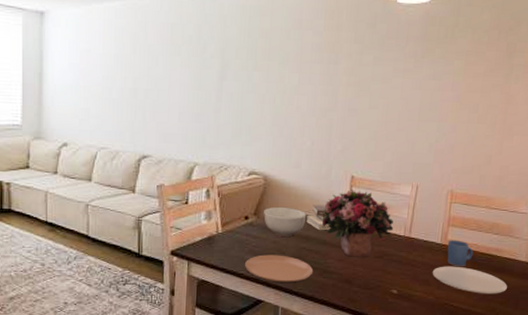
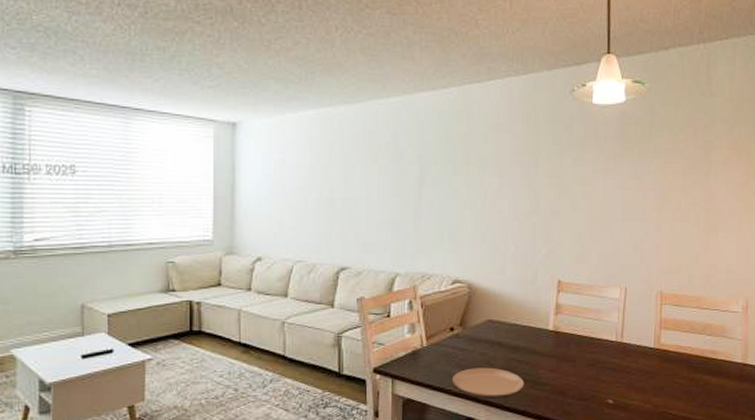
bowl: present [264,206,307,237] -> none [470,315,515,348]
books: present [306,205,331,231] -> none [514,312,540,340]
bouquet: present [322,188,394,257] -> none [530,293,605,367]
plate: present [432,266,507,294] -> none [647,371,725,400]
mug: present [447,240,474,267] -> none [661,343,688,372]

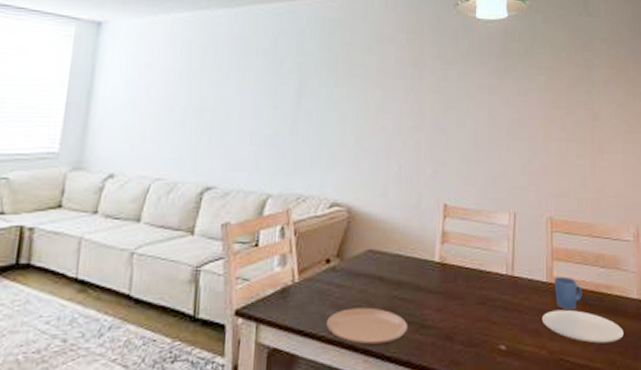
plate: none [647,371,725,400] -> present [541,309,623,344]
mug: none [661,343,688,372] -> present [554,276,583,311]

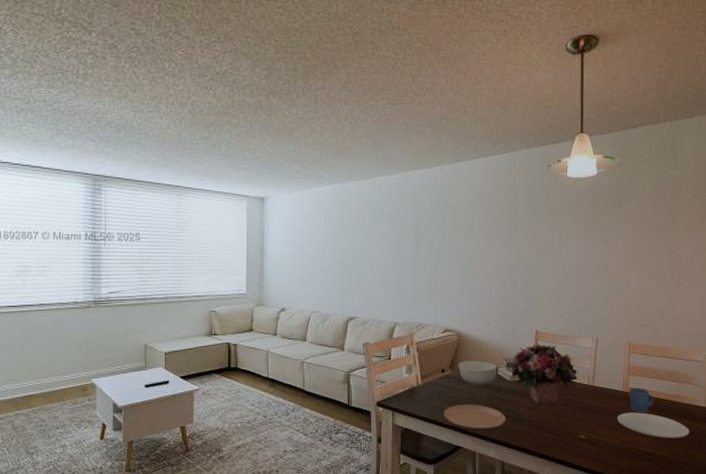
bowl: none [348,244,398,283] -> present [458,360,498,387]
books: none [397,241,425,274] -> present [497,358,520,382]
bouquet: none [414,219,495,305] -> present [511,342,578,405]

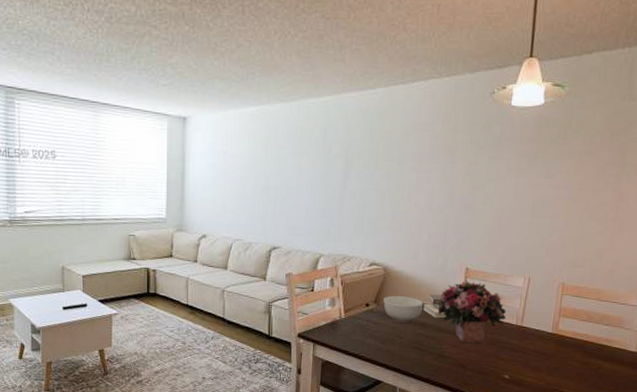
plate: present [444,404,506,431] -> none [366,339,430,367]
plate: present [616,412,689,438] -> none [543,354,617,382]
mug: present [629,387,654,413] -> none [558,329,584,356]

